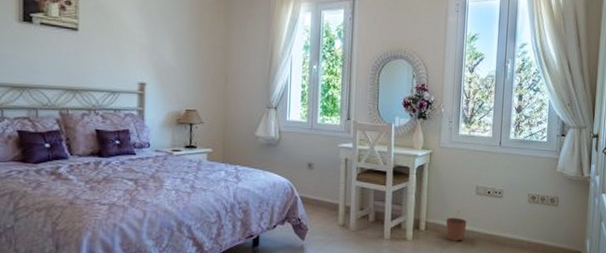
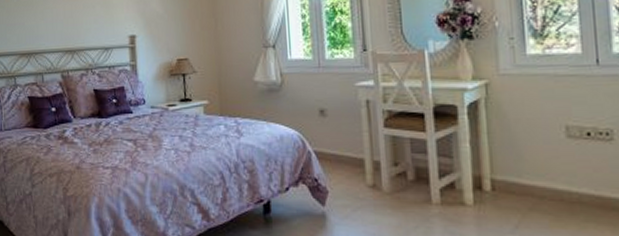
plant pot: present [445,211,467,241] -> none [522,163,558,206]

